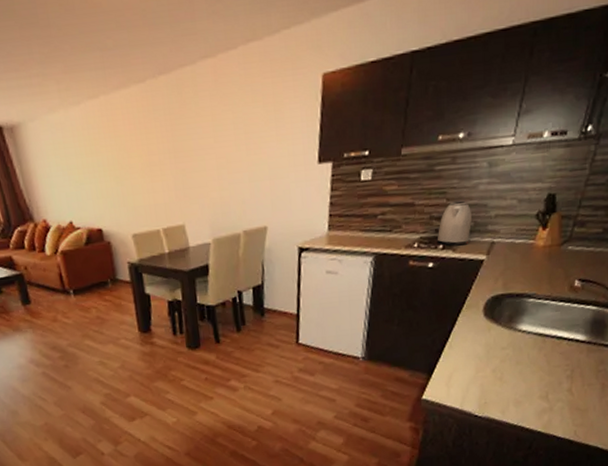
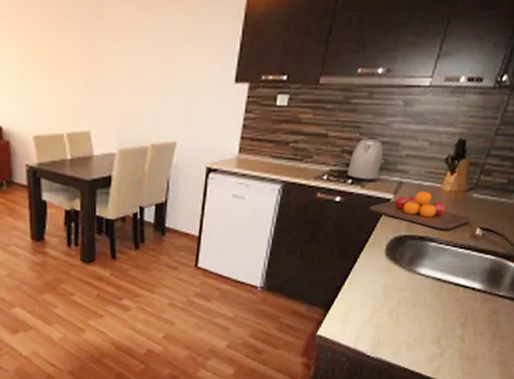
chopping board: none [462,248,568,286] -> present [369,191,471,230]

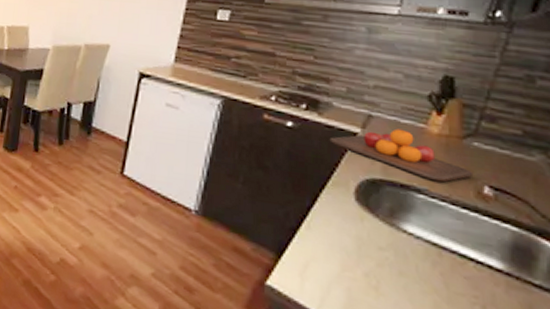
kettle: present [346,137,384,182] -> none [299,60,345,111]

